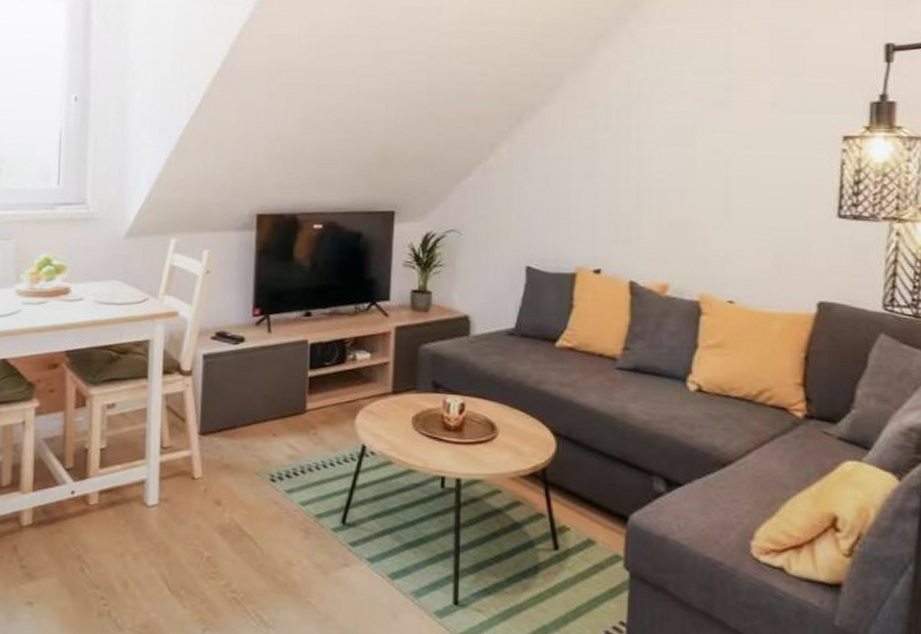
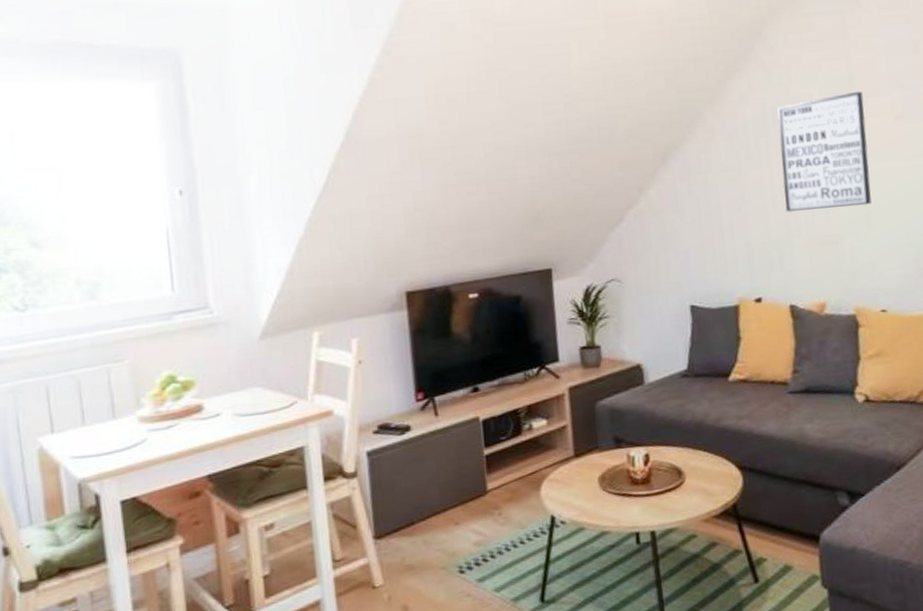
wall art: none [639,73,739,192] -> present [777,91,872,213]

